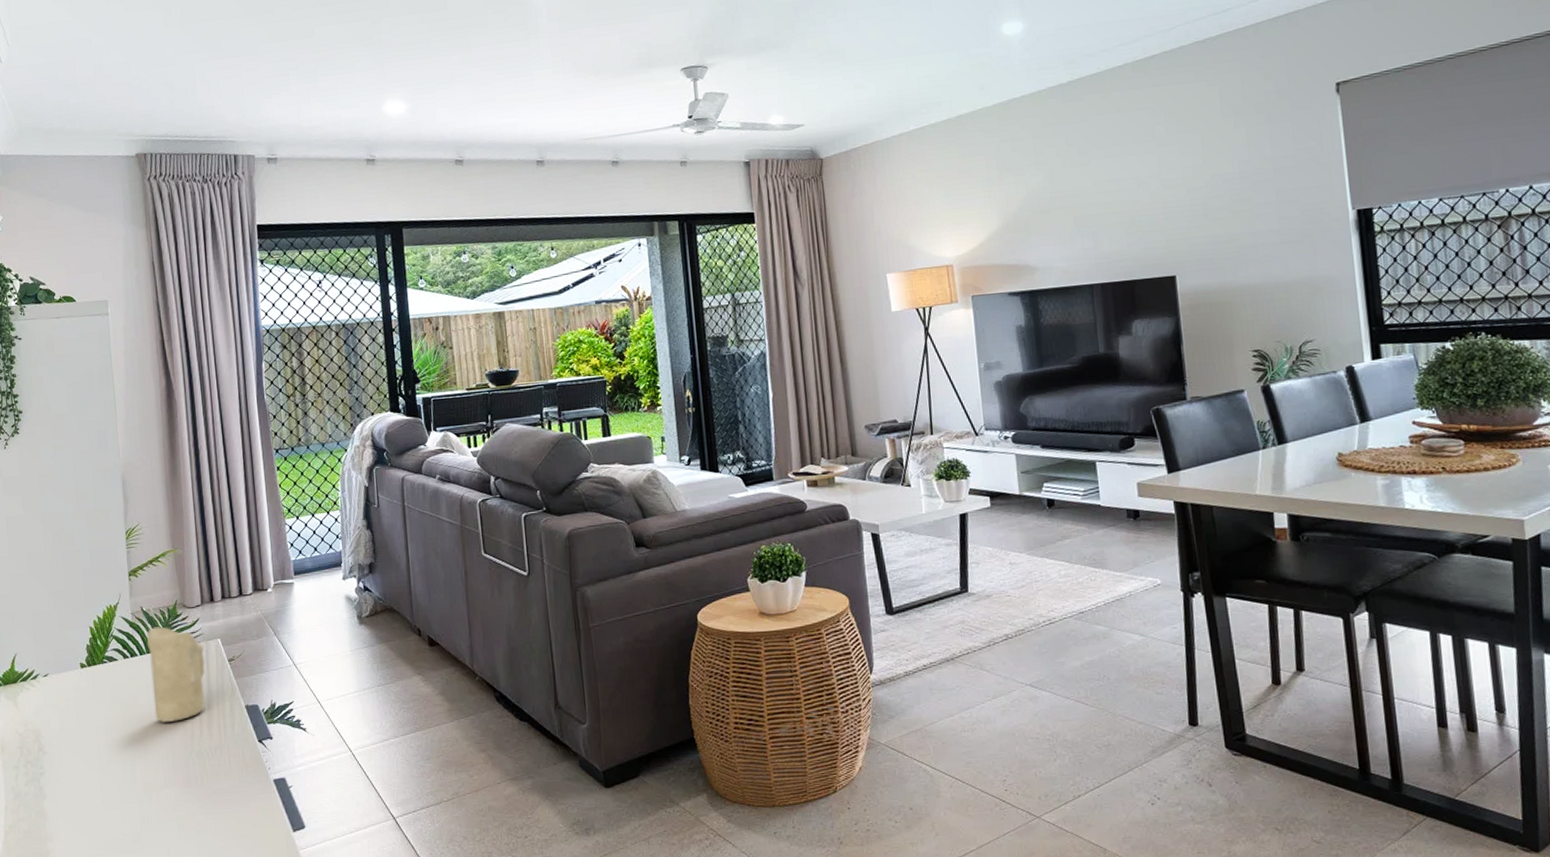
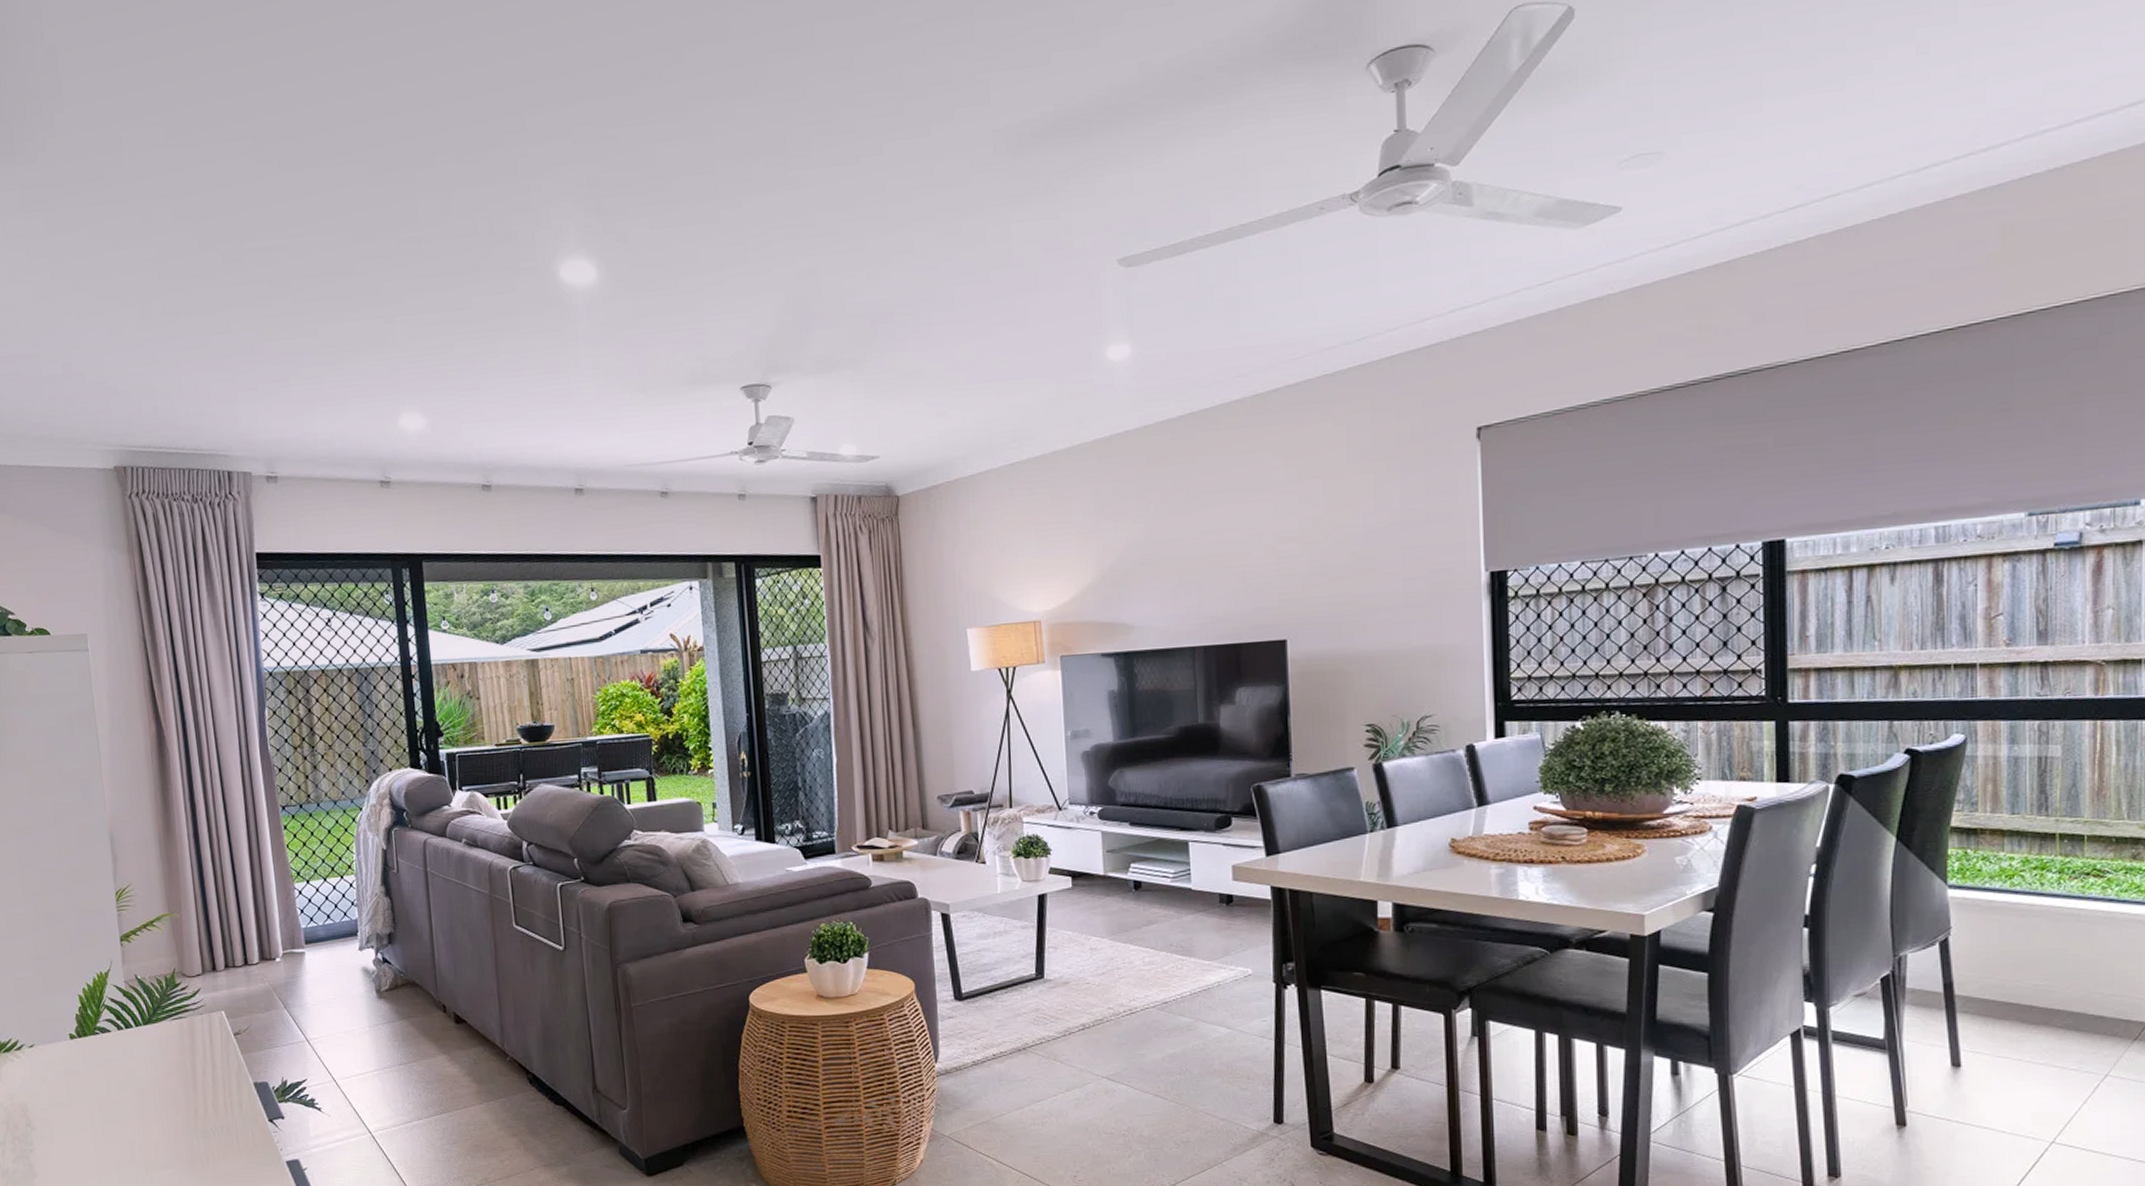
candle: present [147,627,205,724] -> none [142,996,209,1100]

